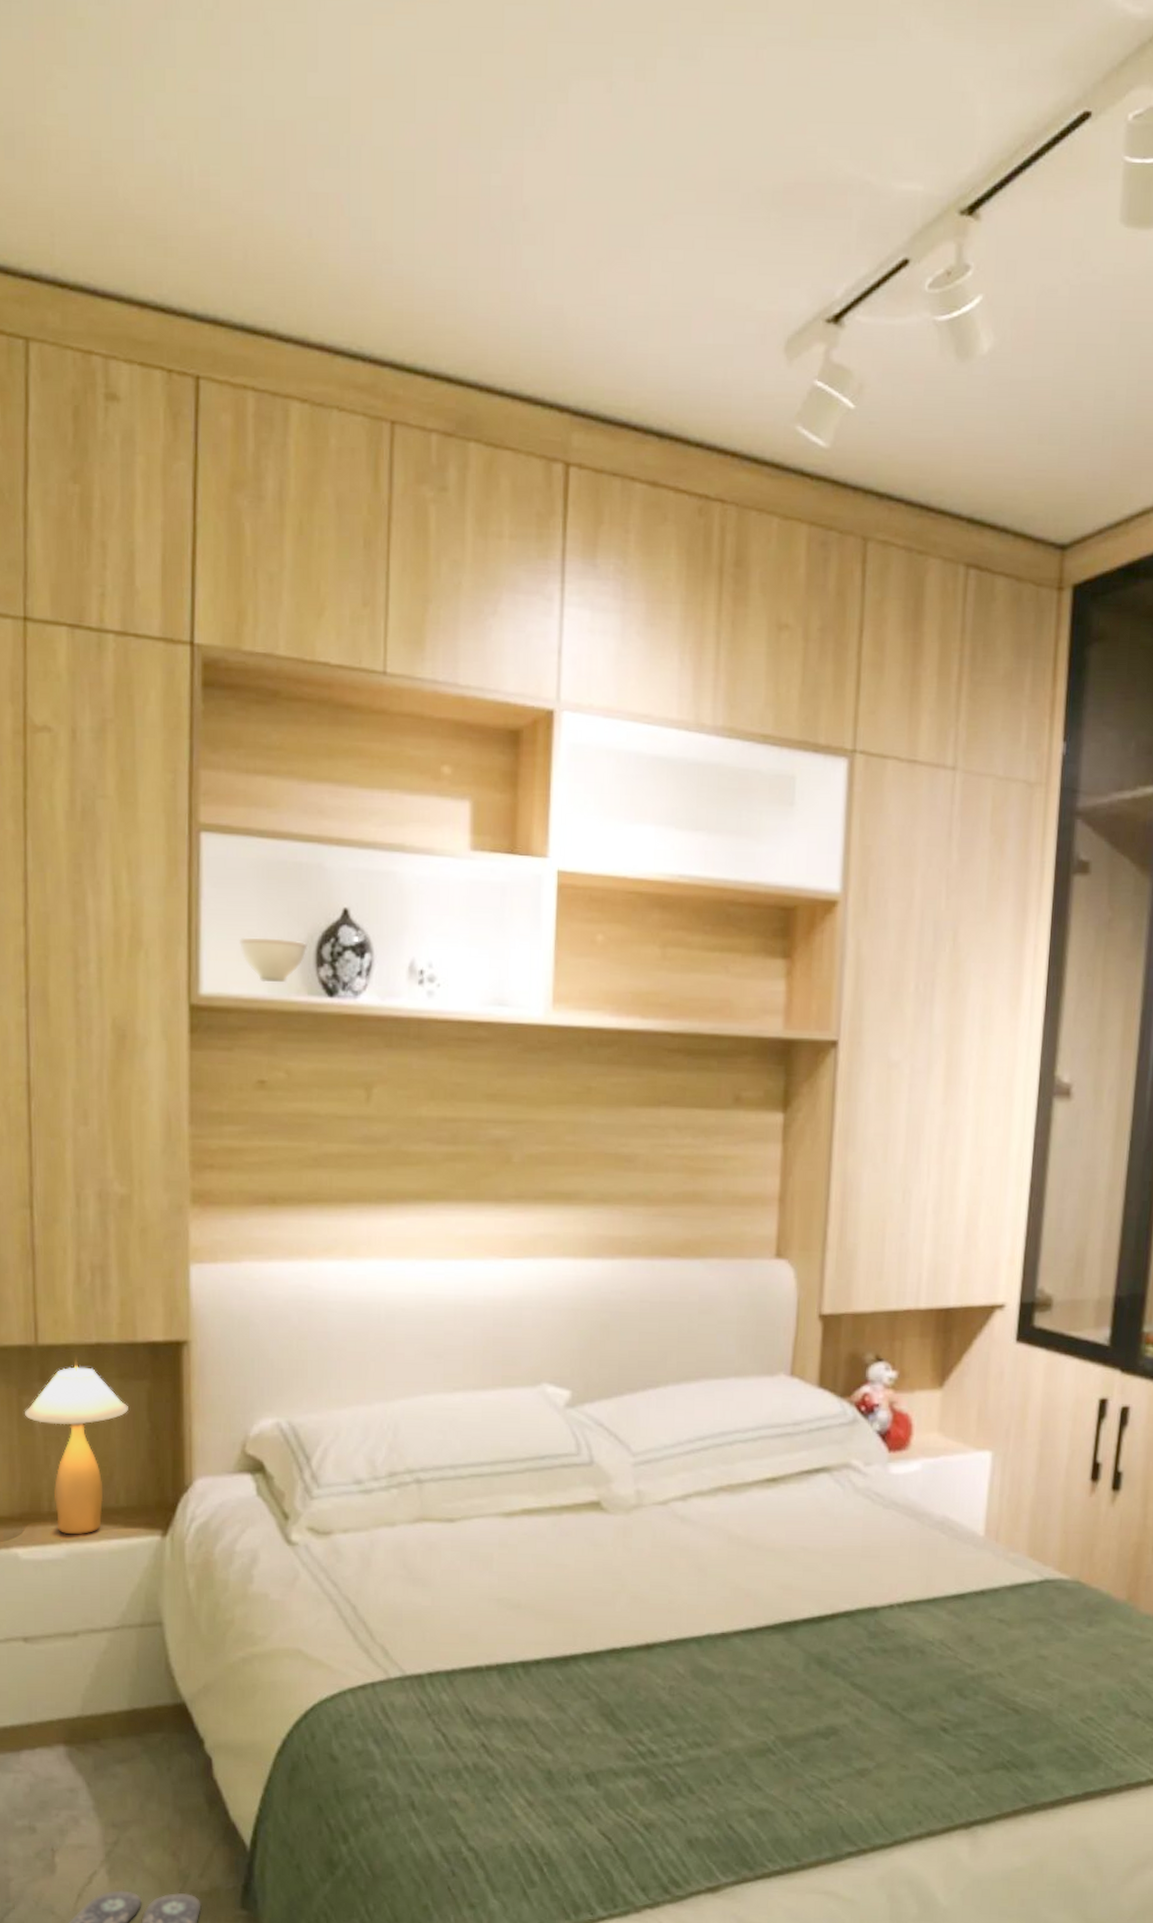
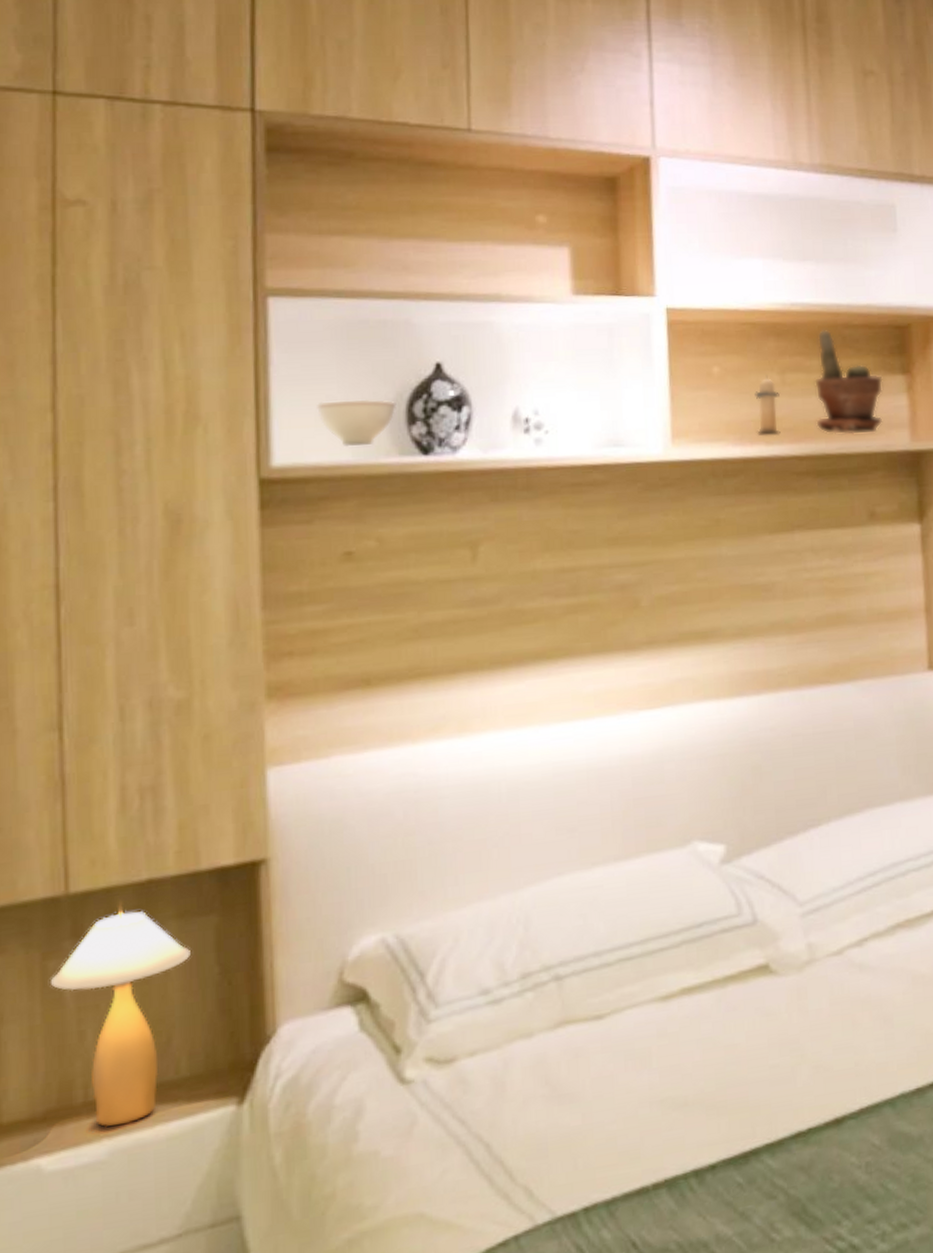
candle: none [633,948,659,1010] -> present [755,376,781,437]
potted plant: none [692,904,763,1018] -> present [815,329,883,435]

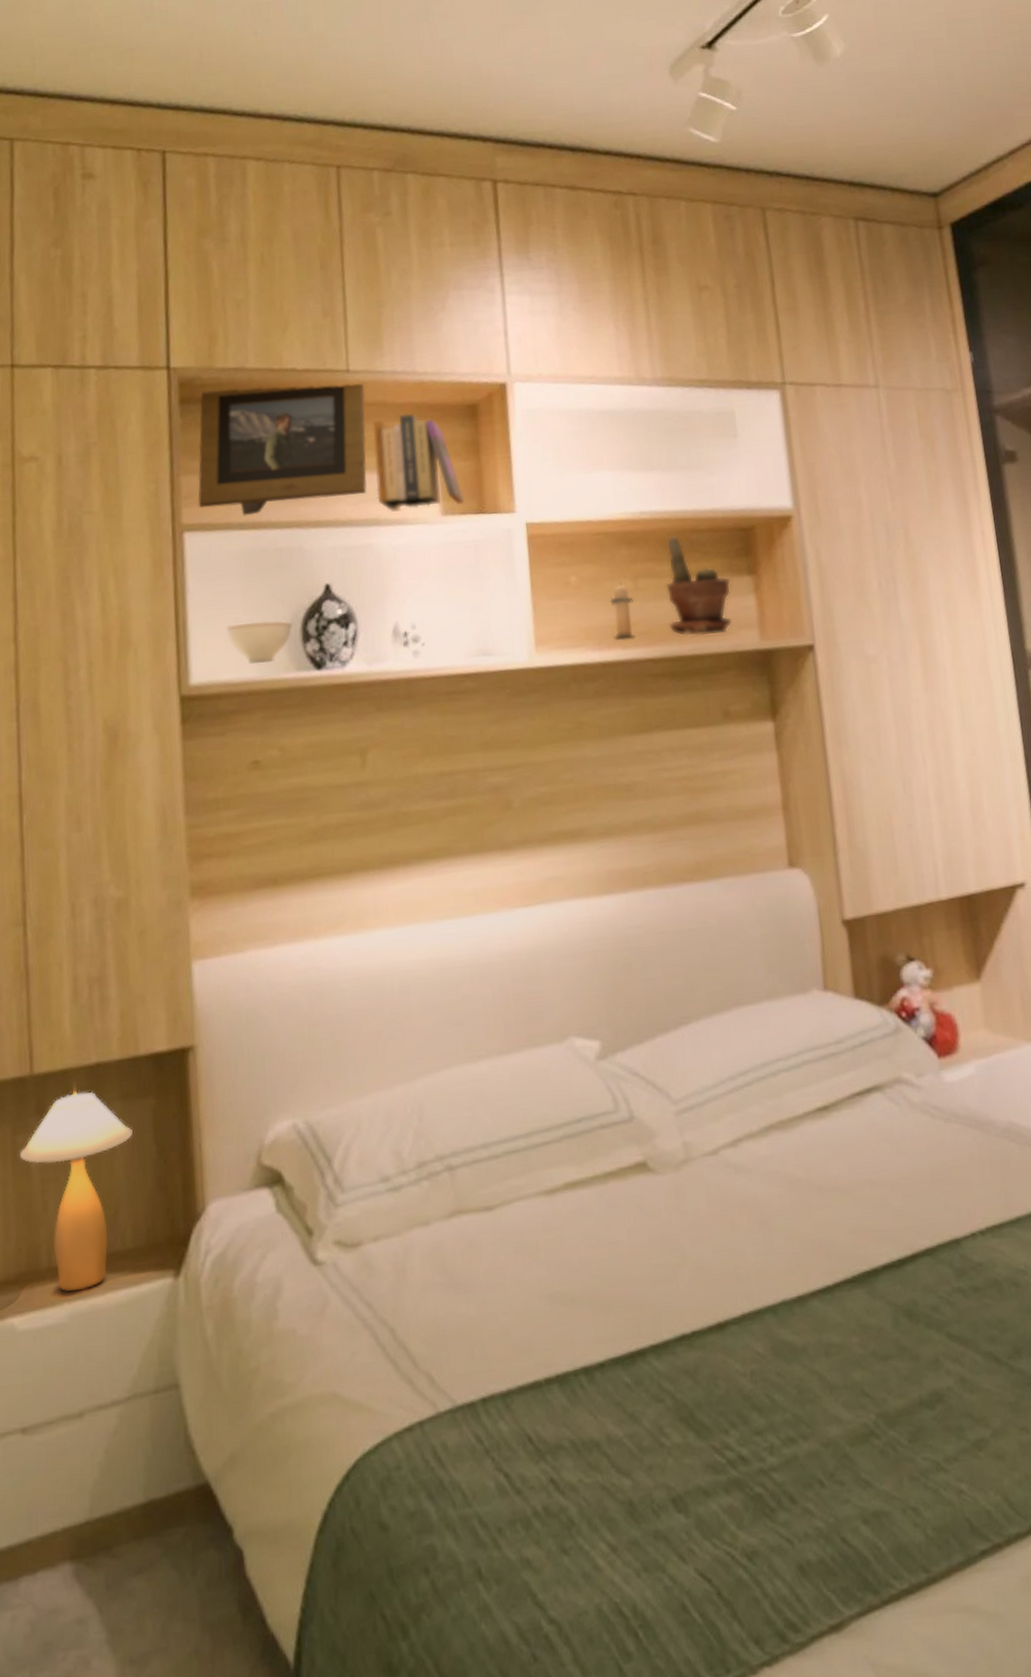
picture frame: none [286,139,489,283] -> present [198,382,367,516]
books: none [496,182,599,288] -> present [372,413,465,512]

